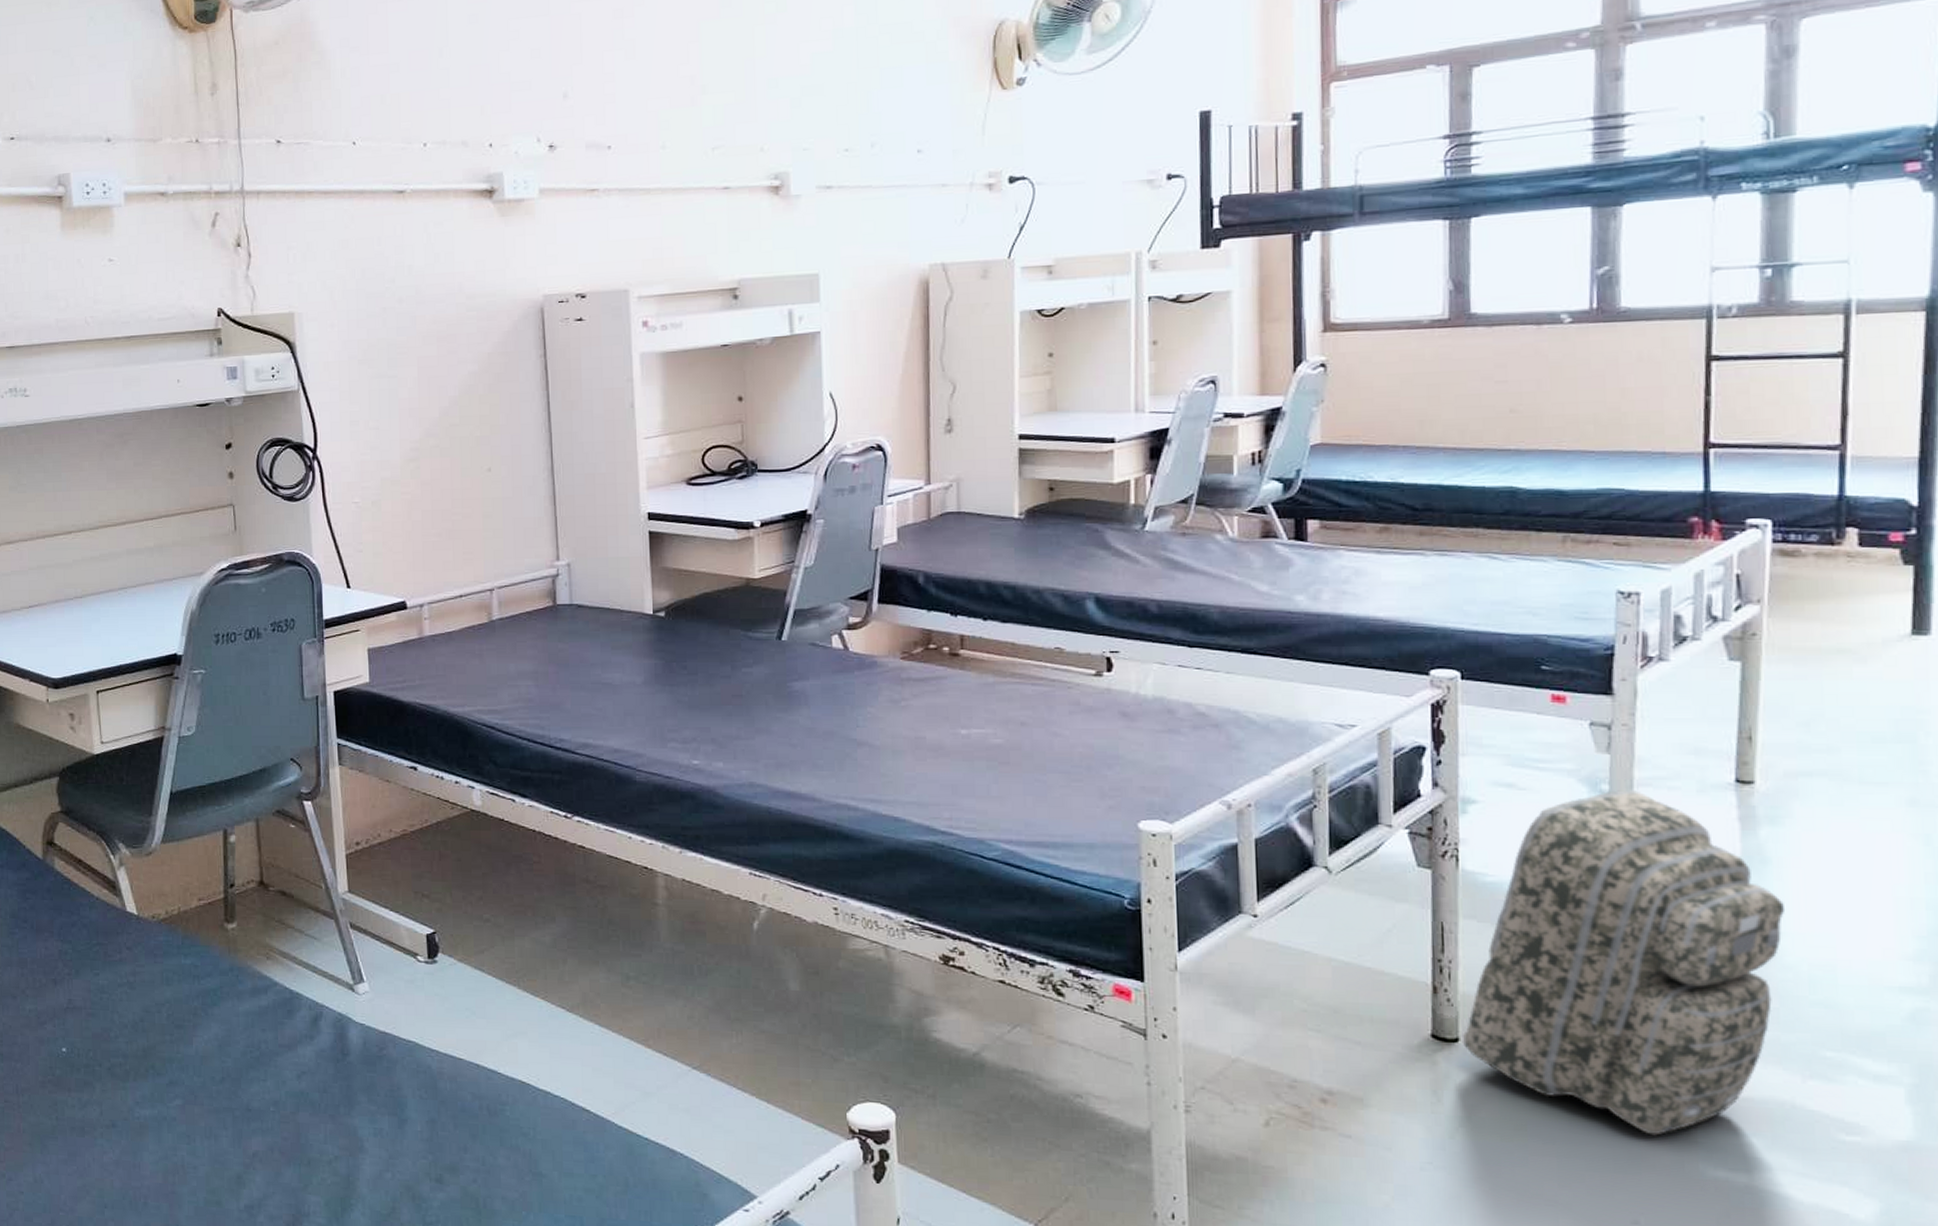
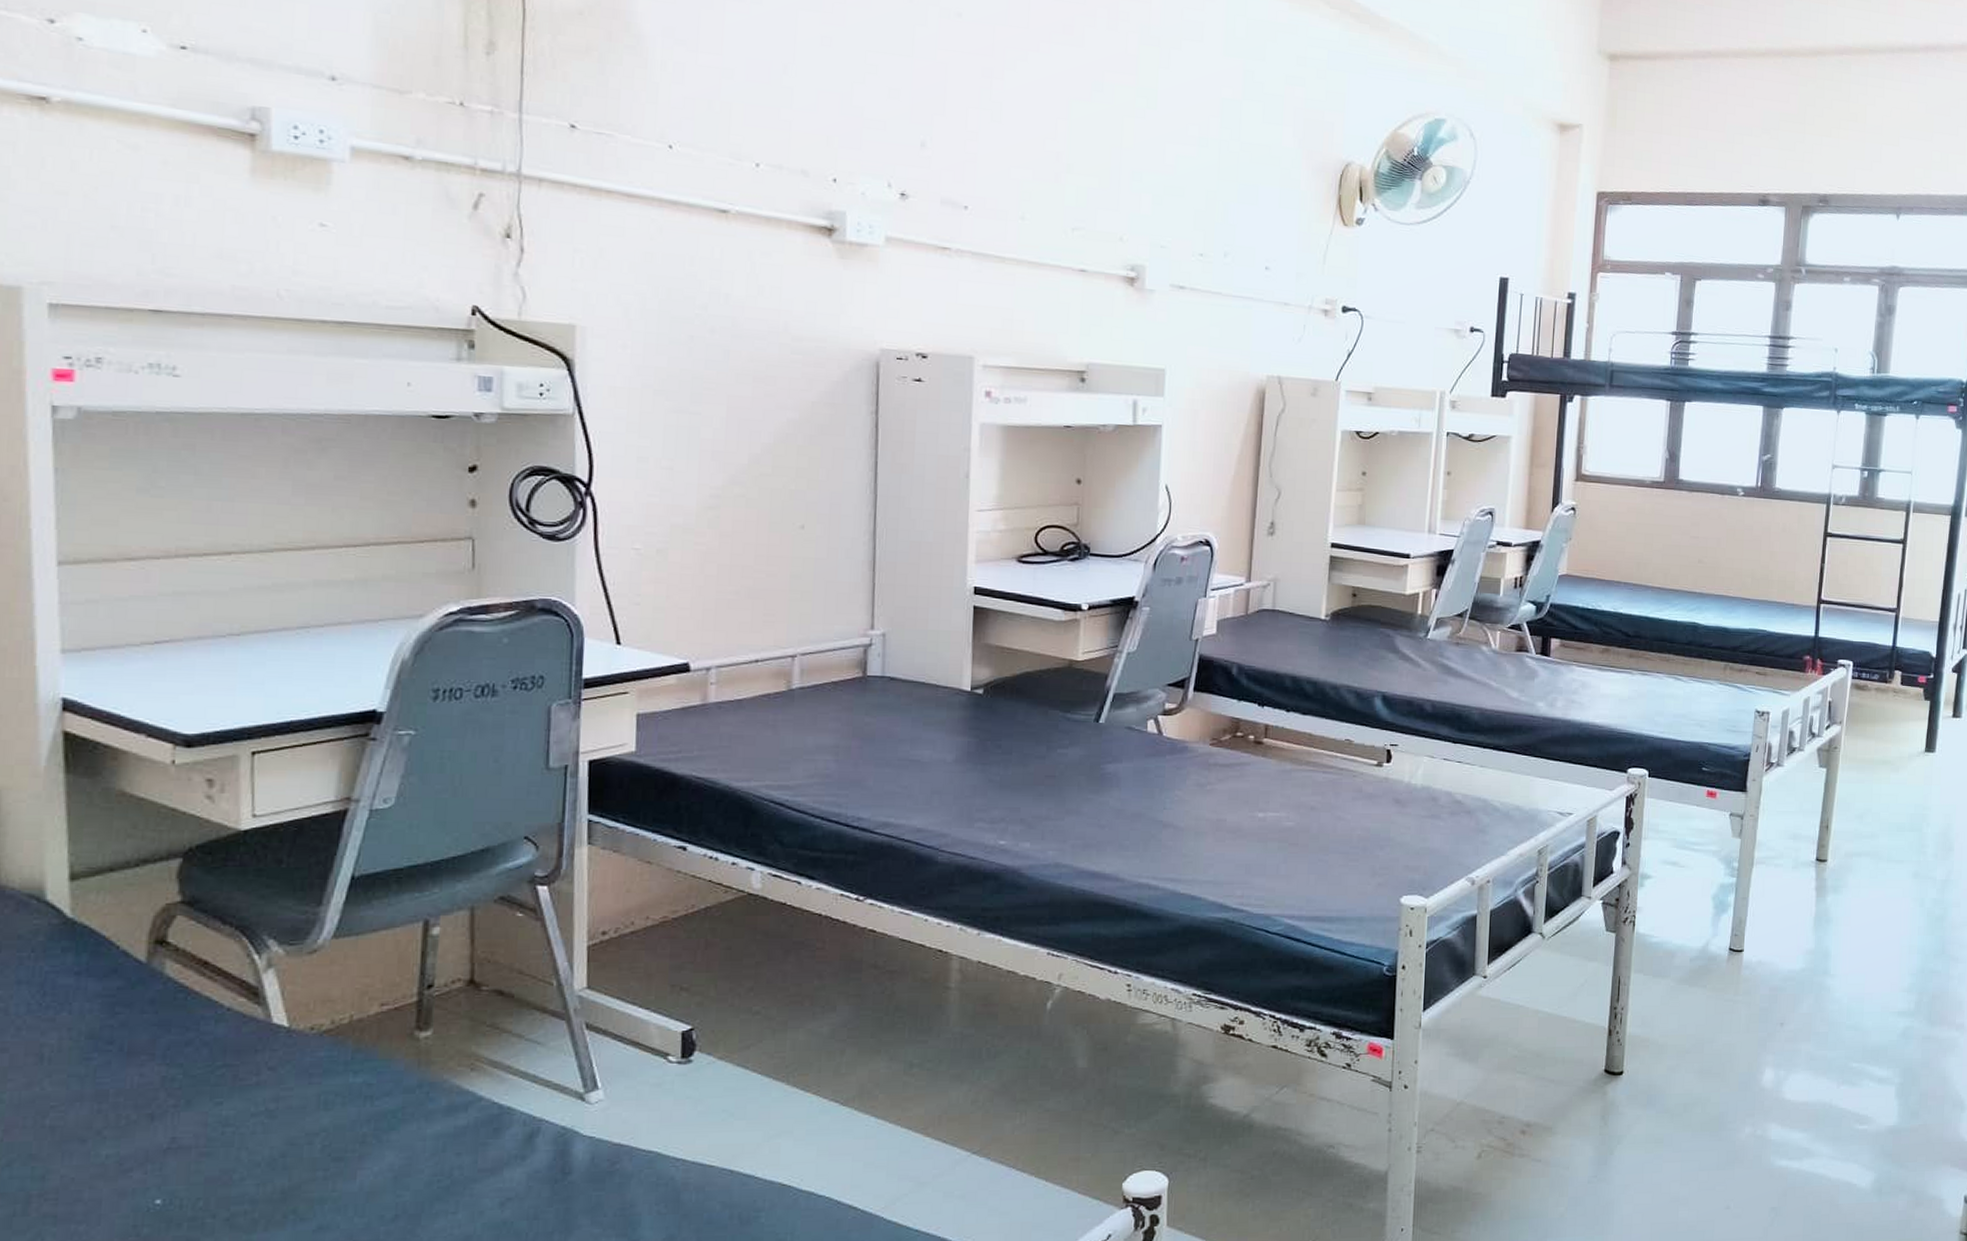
backpack: present [1463,790,1784,1136] -> none [1626,867,1837,1138]

